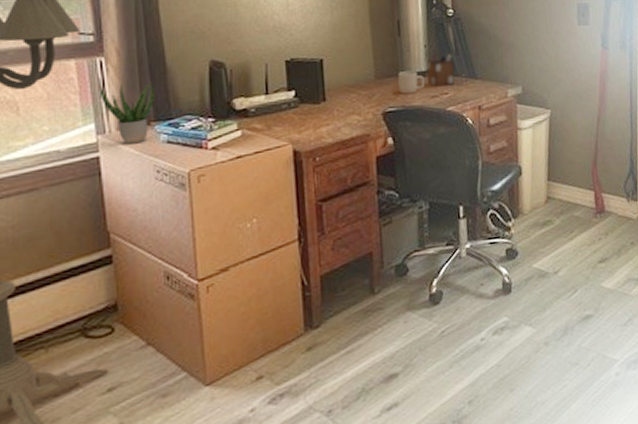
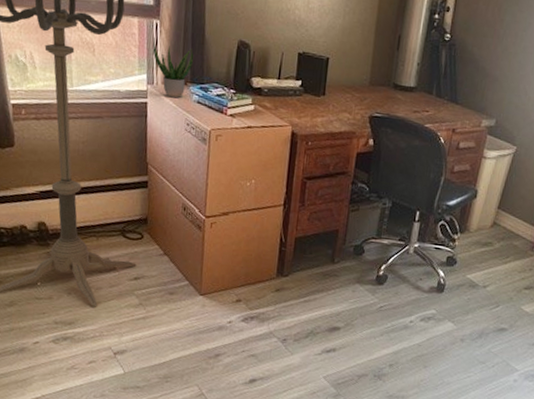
mug: present [398,70,425,94] -> none [387,83,412,105]
desk organizer: present [426,52,455,87] -> none [413,71,442,105]

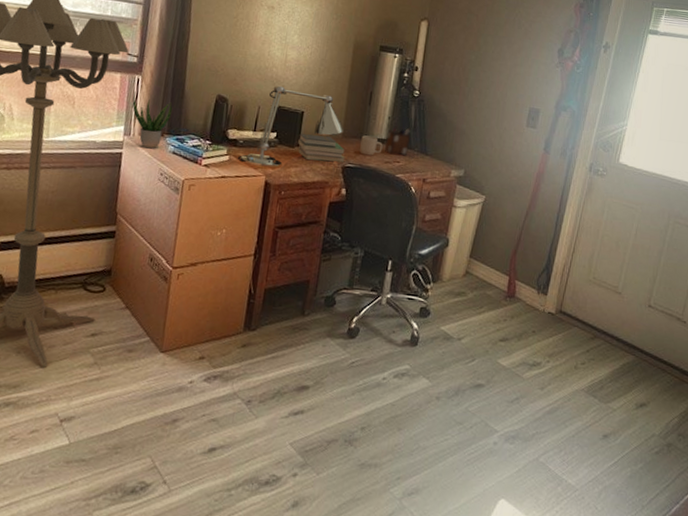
desk lamp: none [262,29,372,118] -> present [237,85,345,168]
books: none [324,81,373,112] -> present [298,133,345,162]
mug: none [387,83,412,105] -> present [360,135,383,156]
desk organizer: none [413,71,442,105] -> present [385,124,412,156]

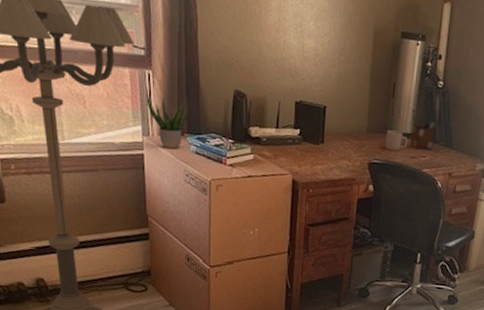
desk lamp: present [237,85,345,168] -> none [262,78,369,166]
books: present [298,133,345,162] -> none [322,129,371,159]

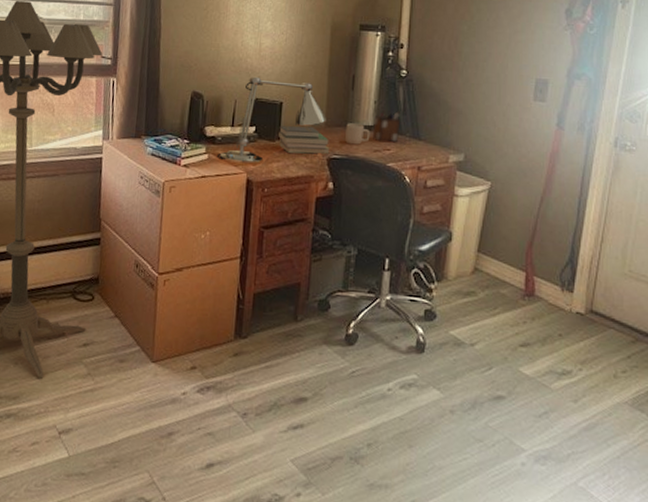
potted plant: present [146,88,189,149] -> none [109,94,148,152]
desk lamp: none [262,78,369,166] -> present [216,76,328,164]
books: none [322,129,371,159] -> present [278,126,330,154]

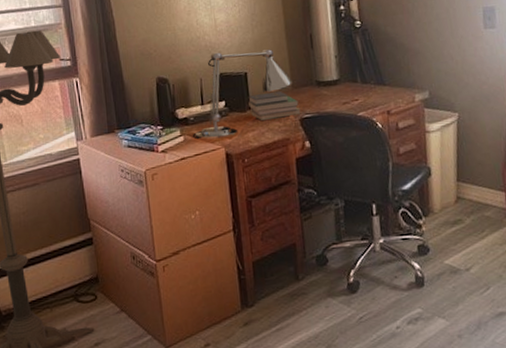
mug: present [345,123,370,145] -> none [312,79,337,102]
desk organizer: present [373,109,401,143] -> none [337,61,364,94]

